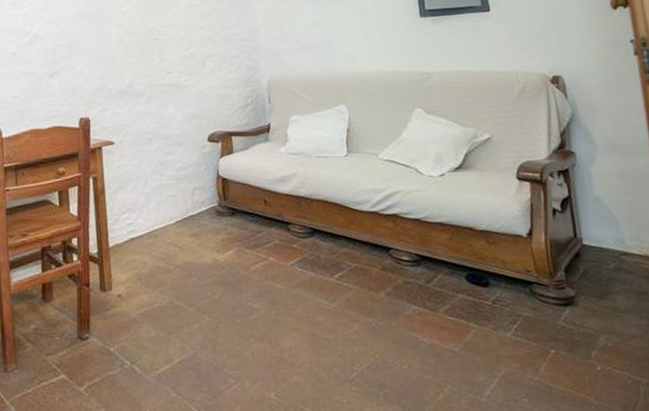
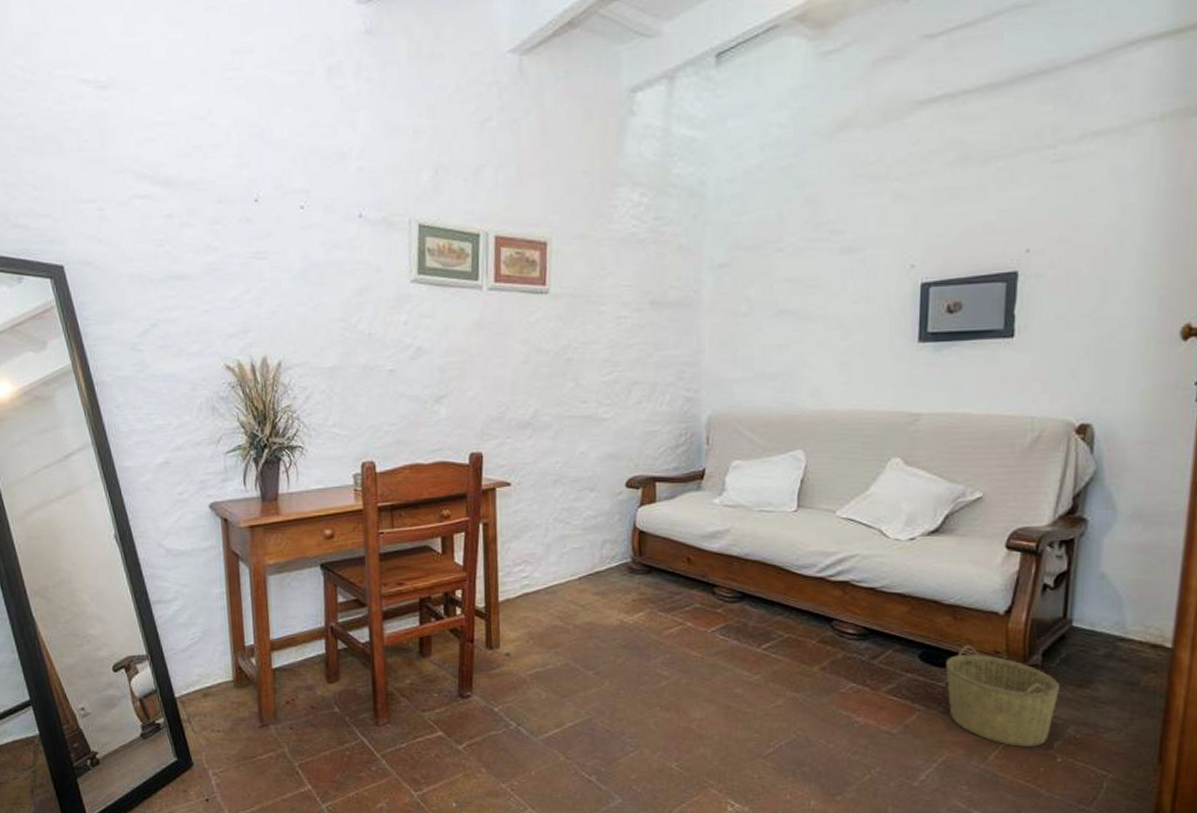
basket: none [487,266,586,358] -> present [945,645,1060,747]

